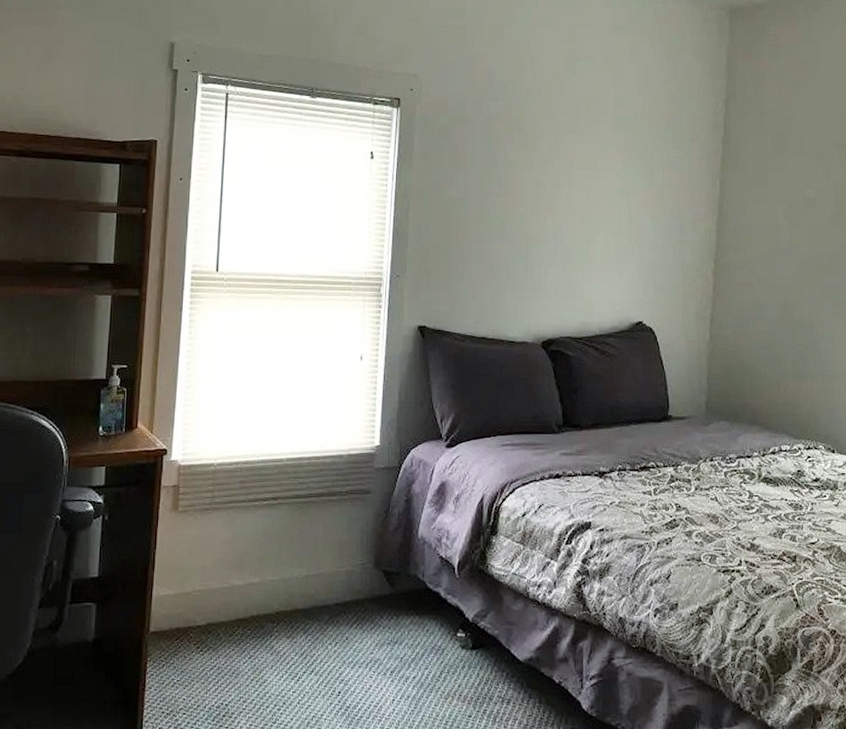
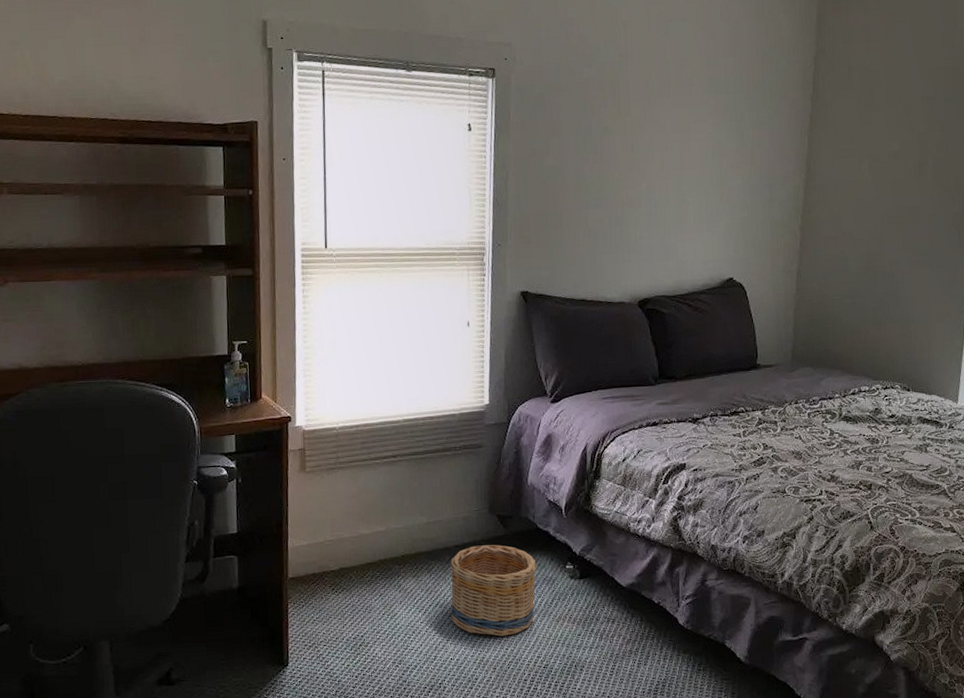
basket: none [327,605,424,714] -> present [450,545,537,637]

